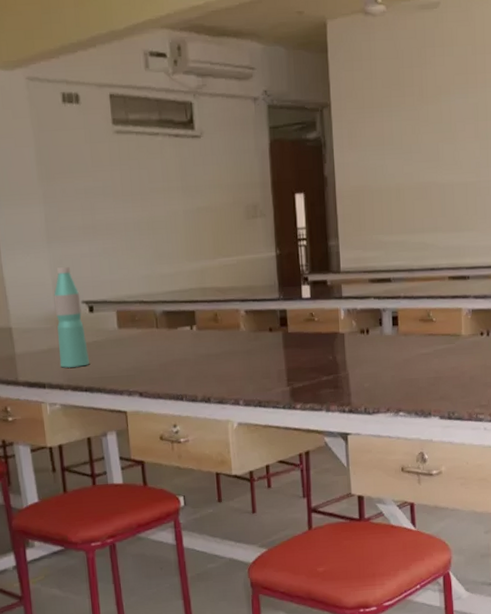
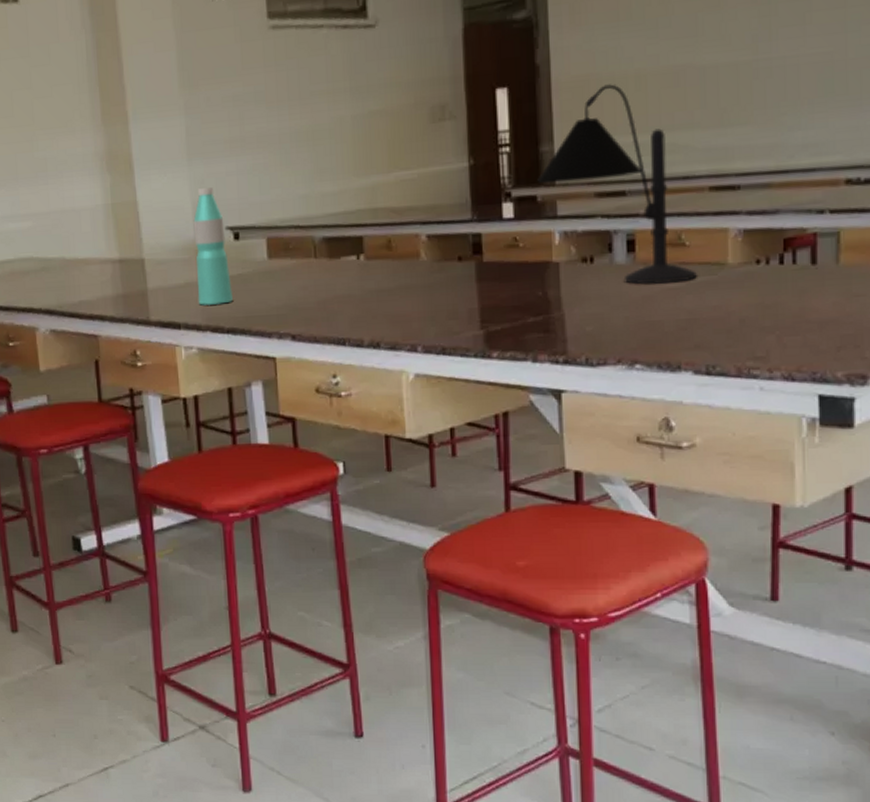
desk lamp: none [327,194,441,351] -> present [537,84,697,284]

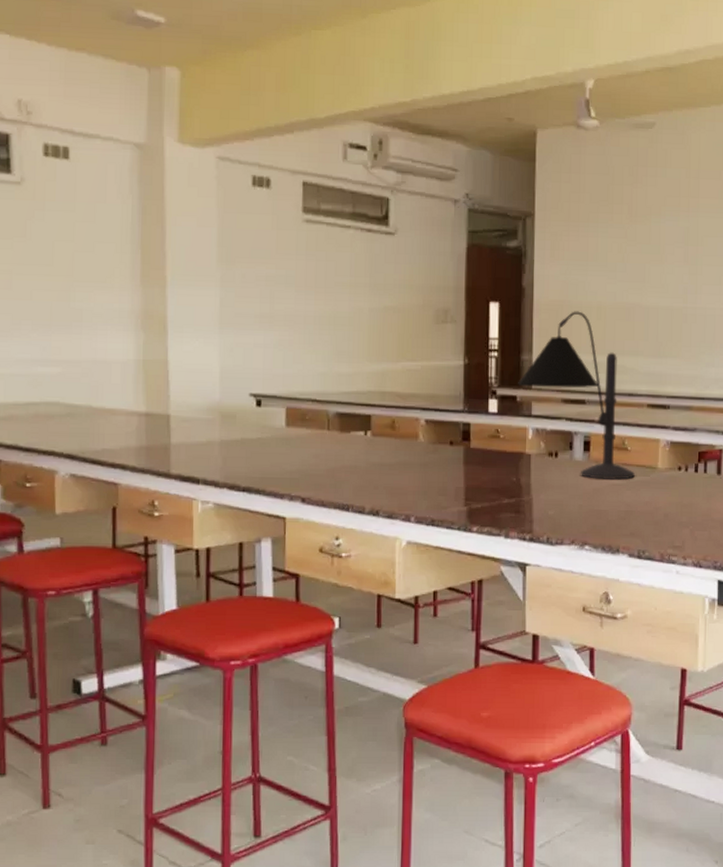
water bottle: present [193,187,234,305] -> none [218,356,251,464]

